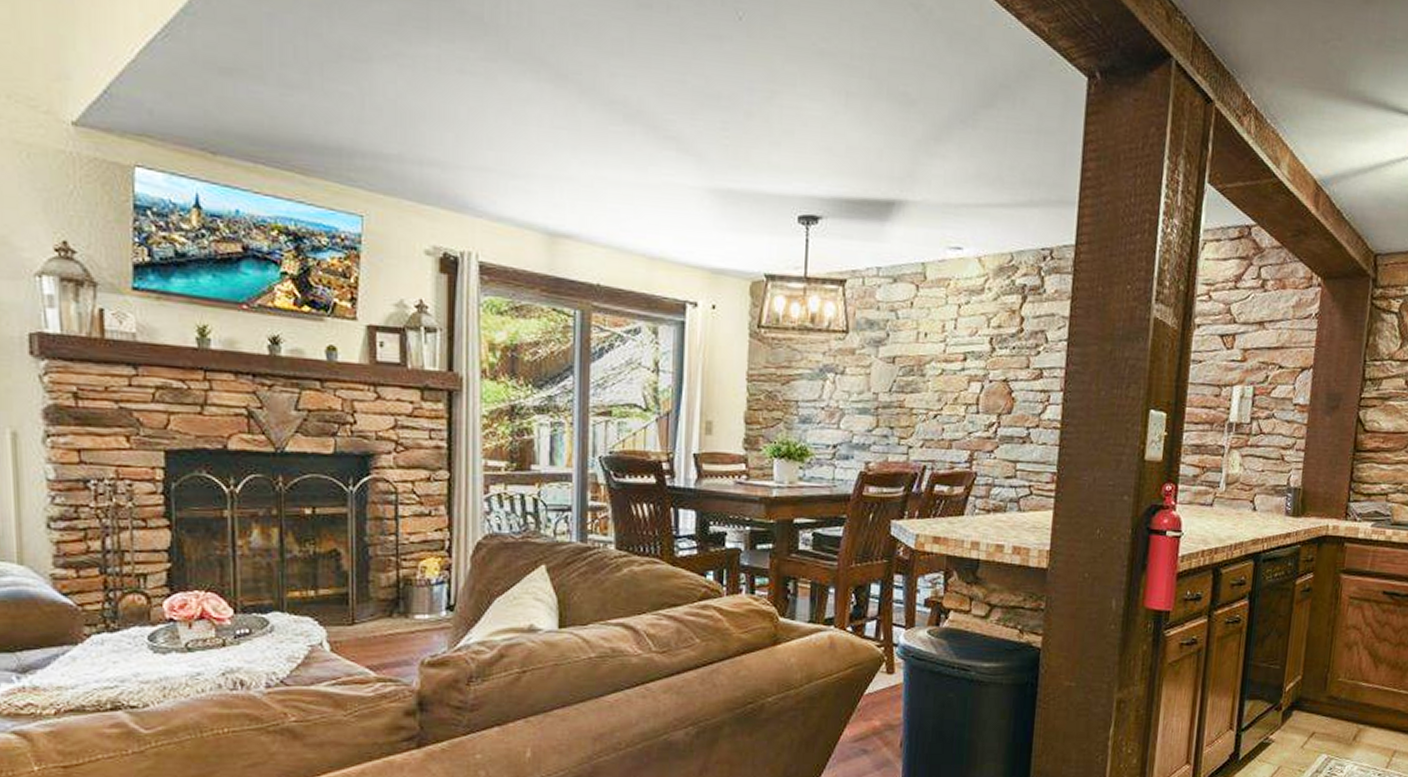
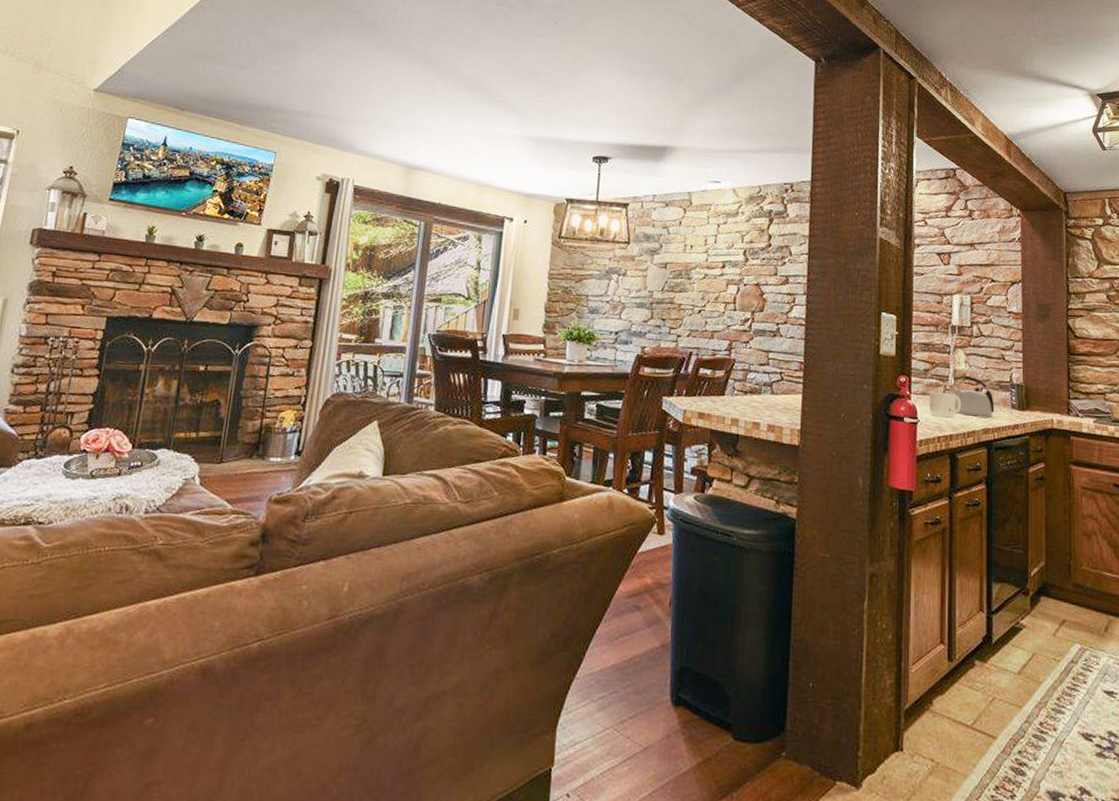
mug: none [1195,499,1232,529] -> present [929,391,962,418]
kettle: none [1219,480,1268,528] -> present [949,375,995,419]

